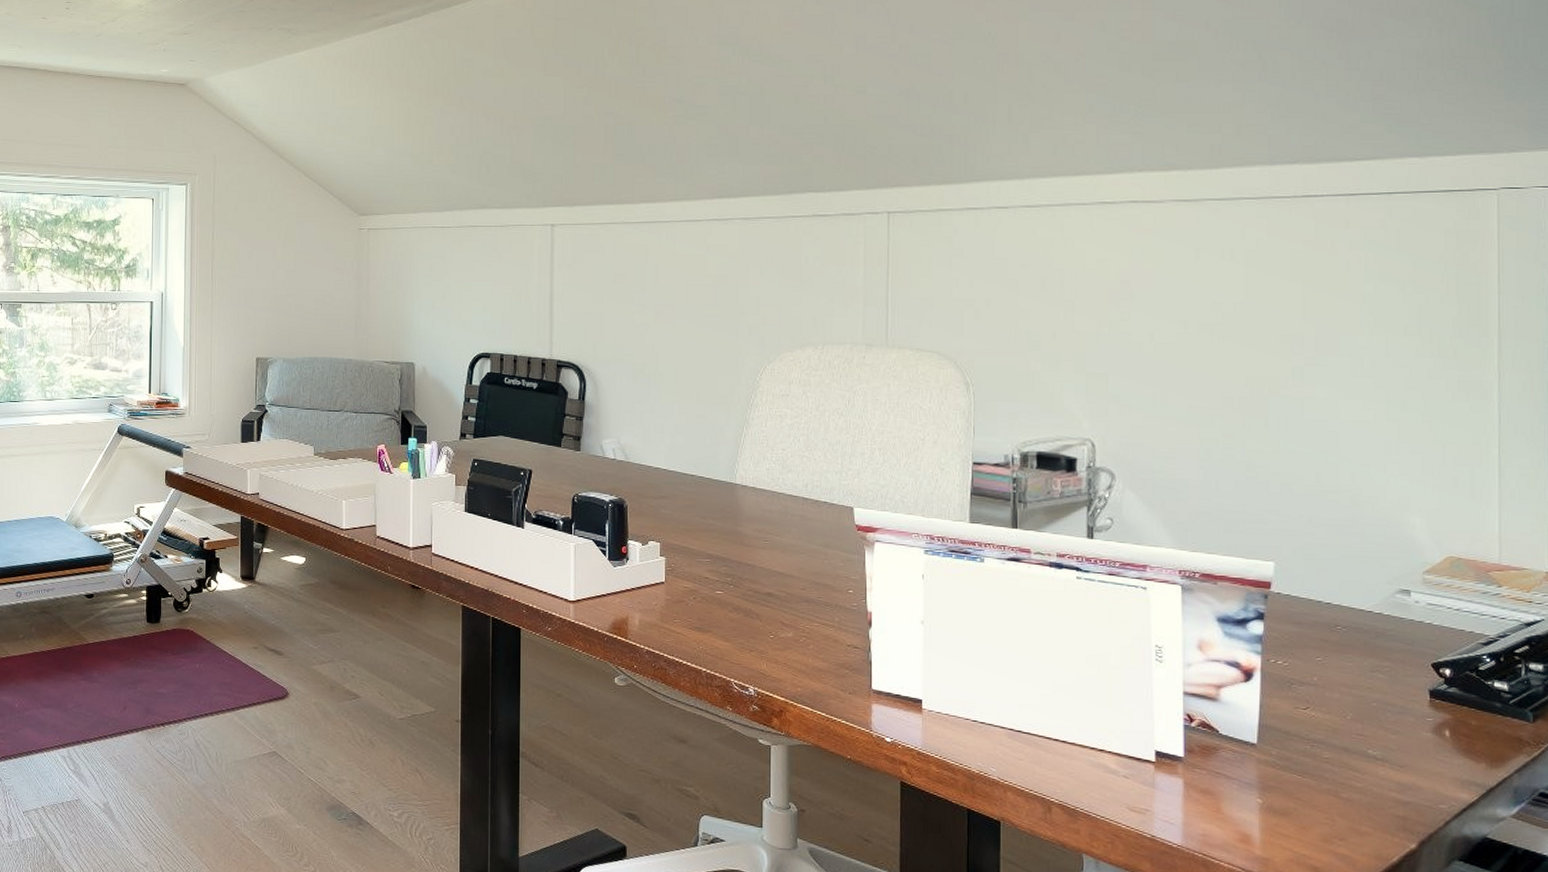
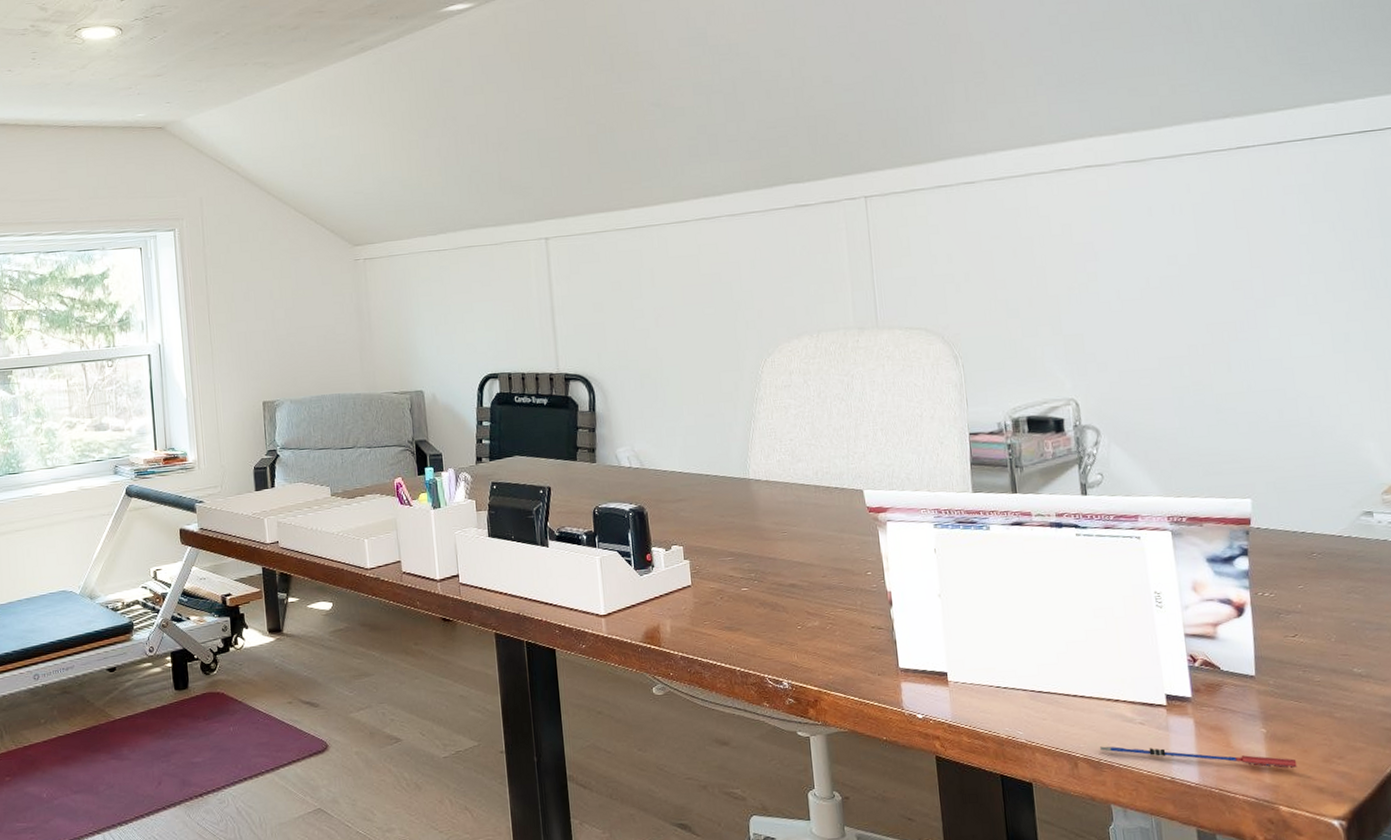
pen: none [1076,794,1292,844] -> present [1099,746,1297,769]

